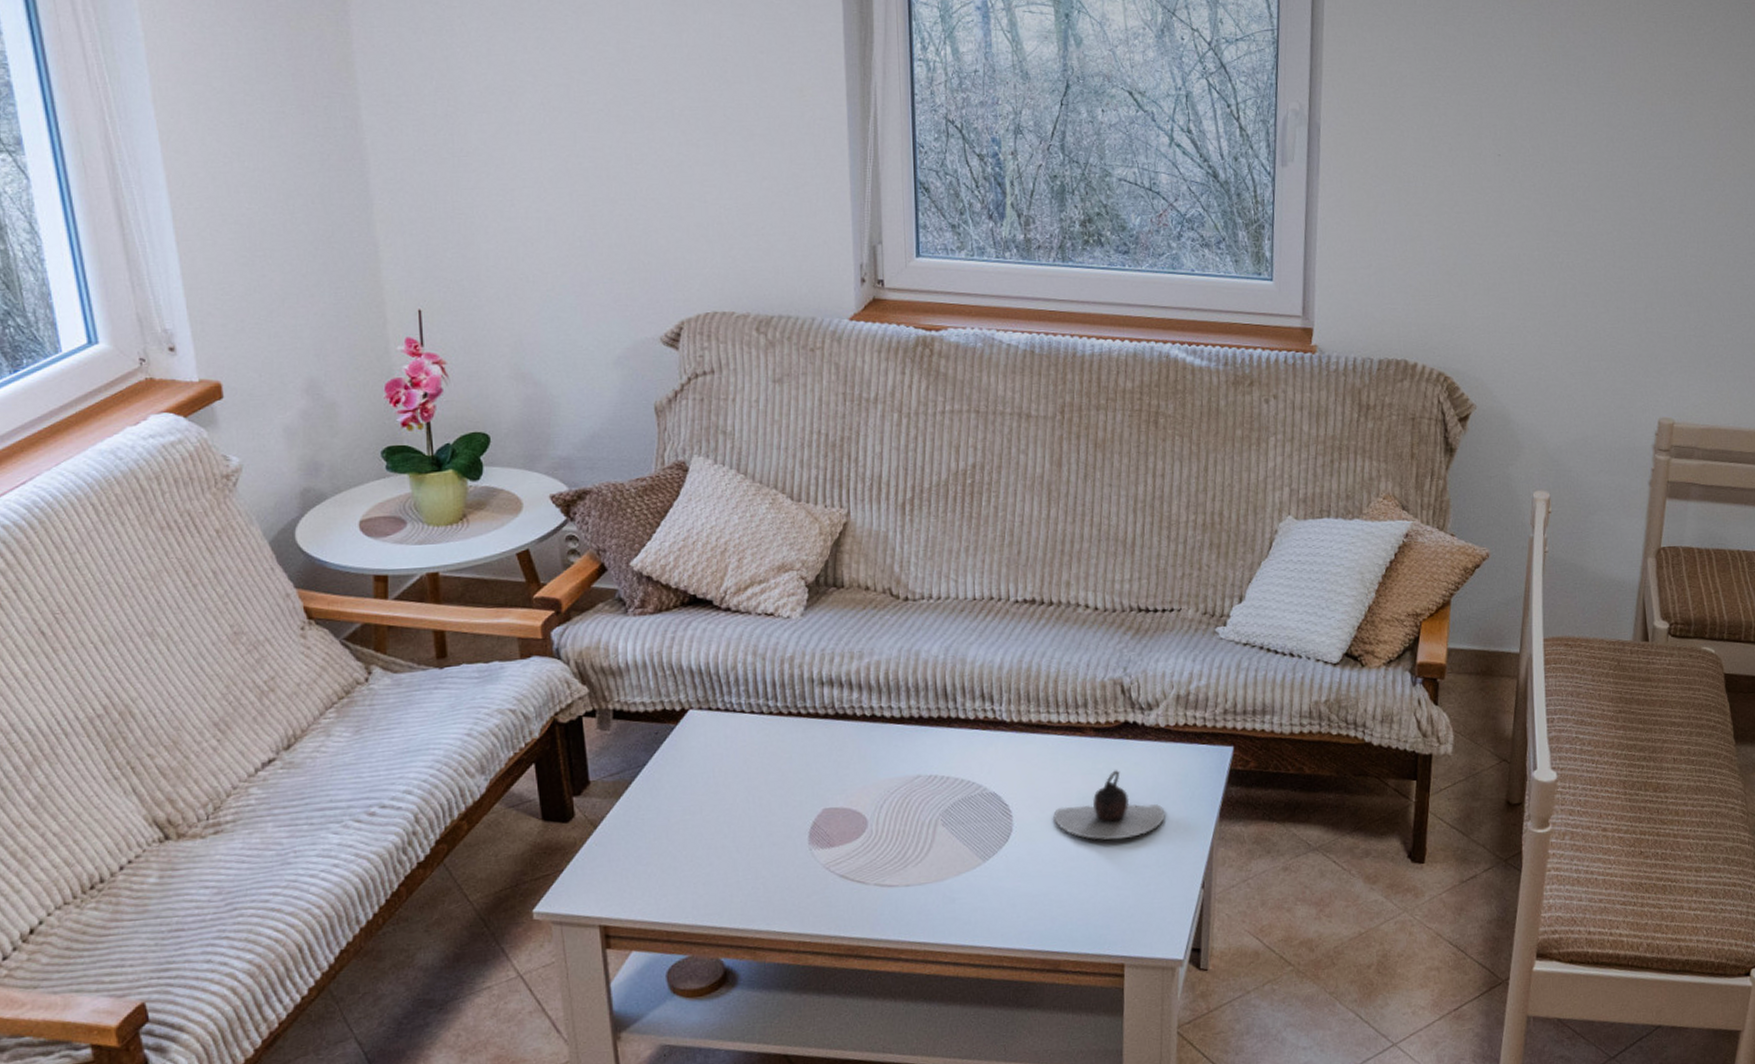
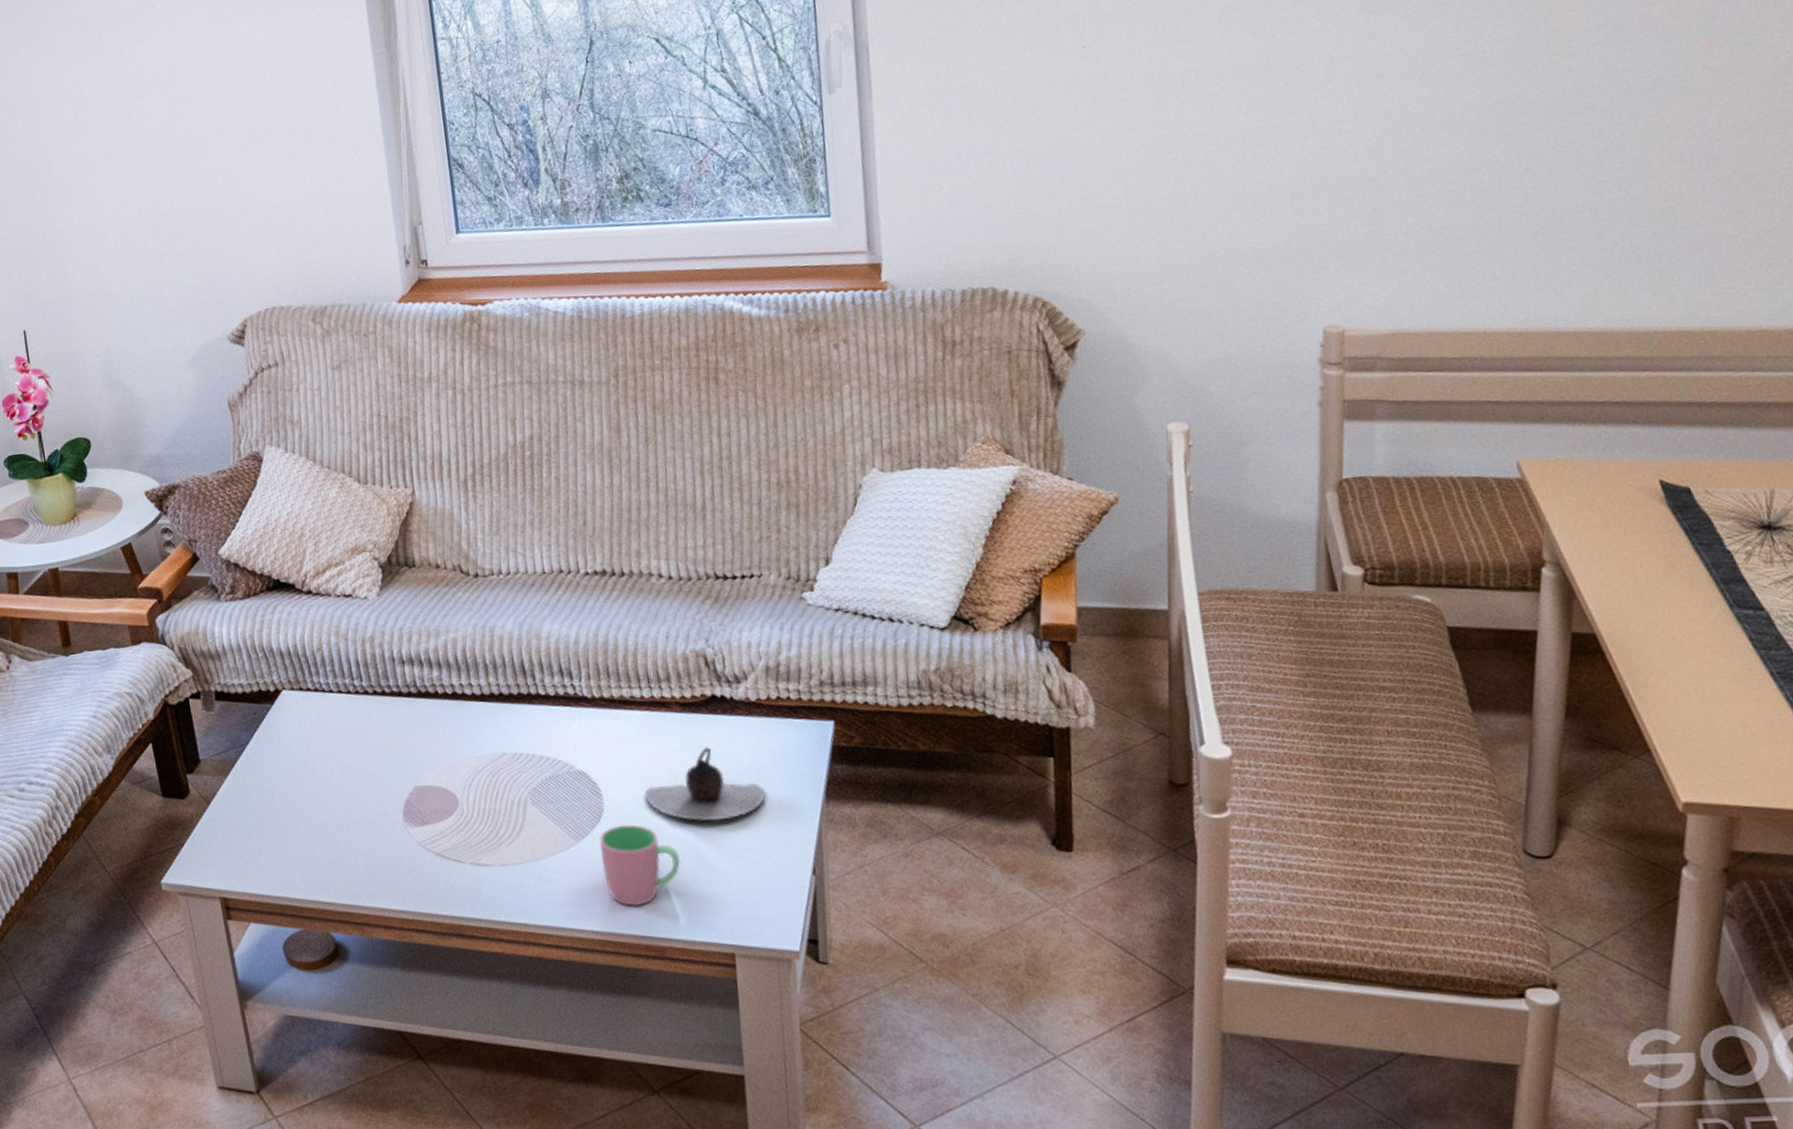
cup: none [1005,844,1082,923] -> present [598,824,681,907]

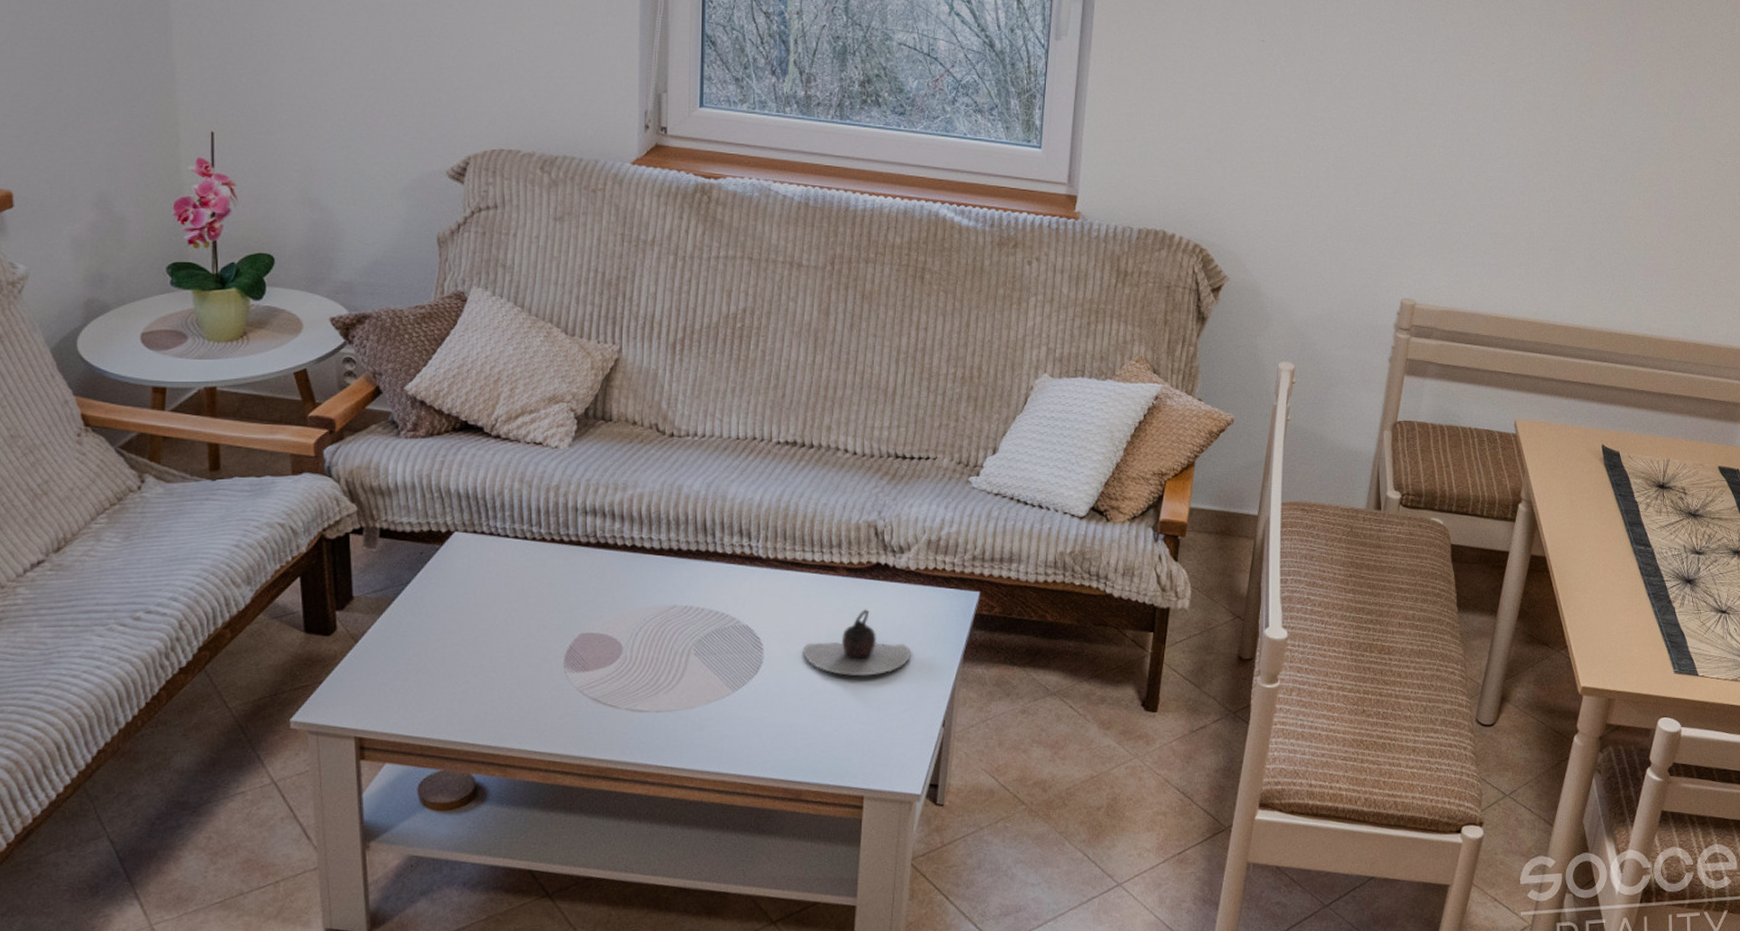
cup: present [598,824,681,907] -> none [753,677,827,753]

